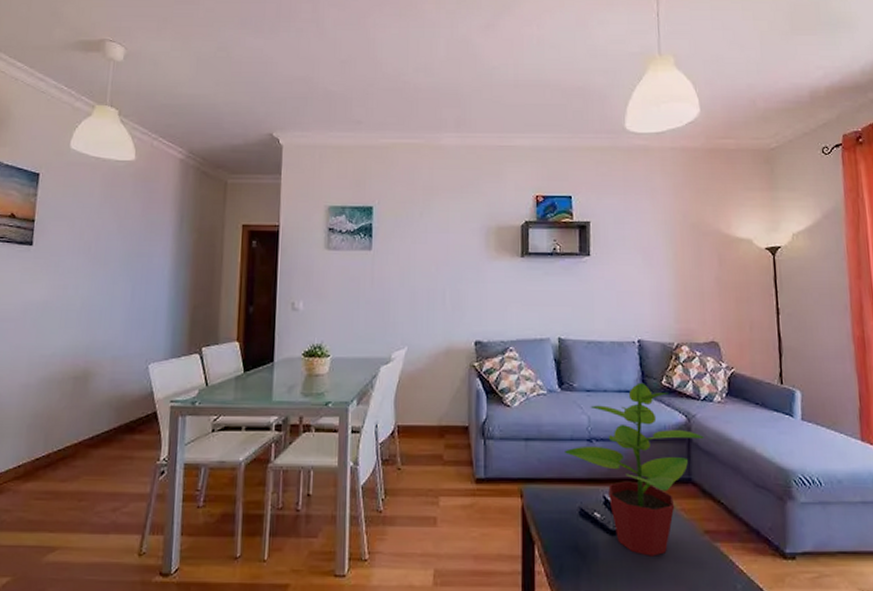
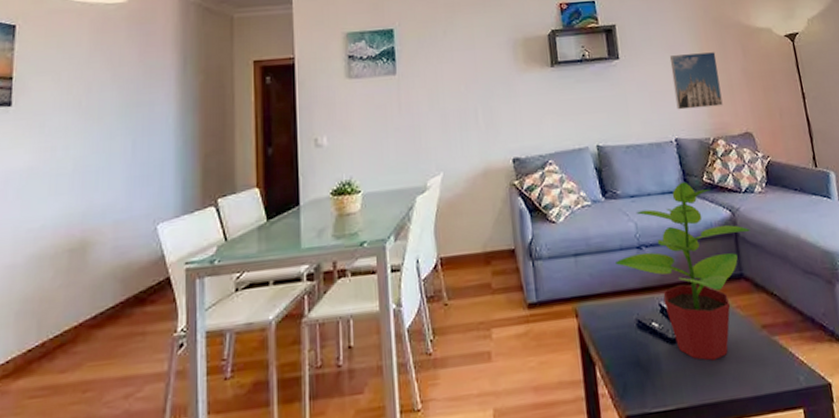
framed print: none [641,258,691,313] -> present [670,52,723,110]

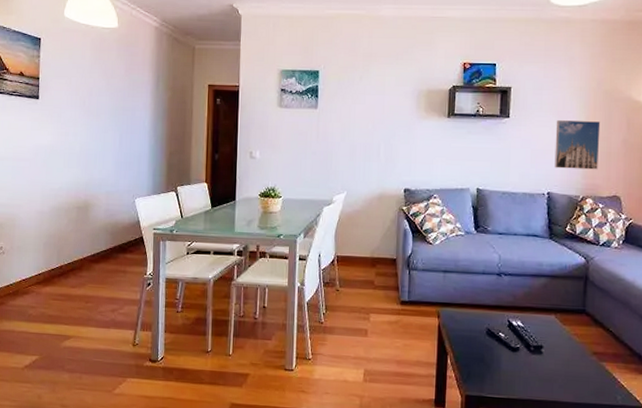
potted plant: present [614,177,750,361] -> none [476,225,600,370]

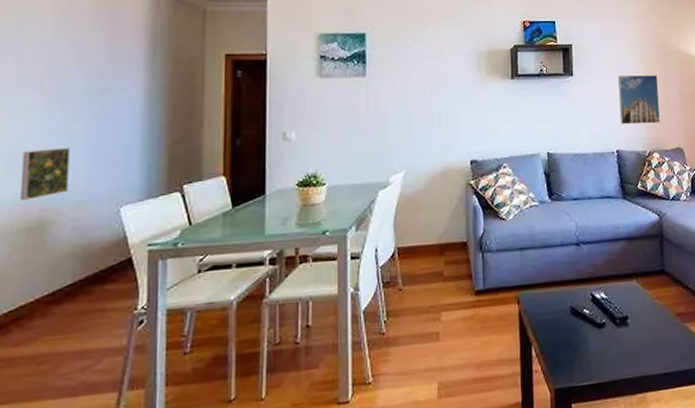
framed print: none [73,151,103,187] -> present [20,148,70,200]

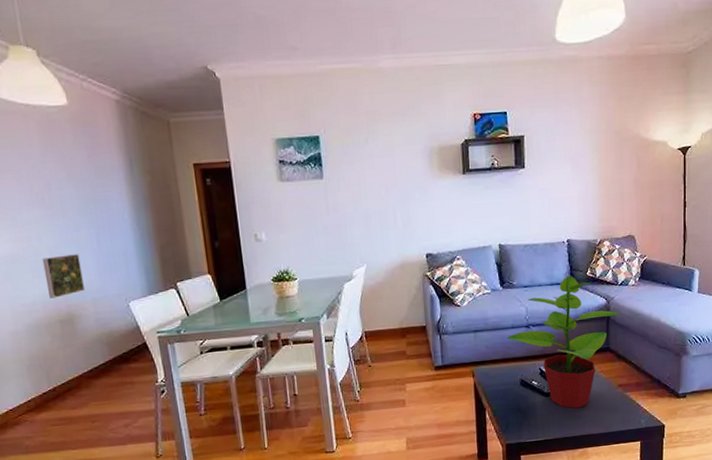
potted plant: none [555,184,674,343] -> present [506,272,620,409]
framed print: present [617,75,660,125] -> none [570,163,613,215]

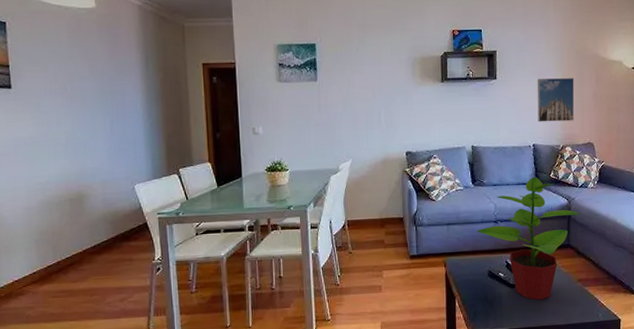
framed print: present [42,254,85,298] -> none [59,139,95,179]
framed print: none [570,163,613,215] -> present [537,78,575,122]

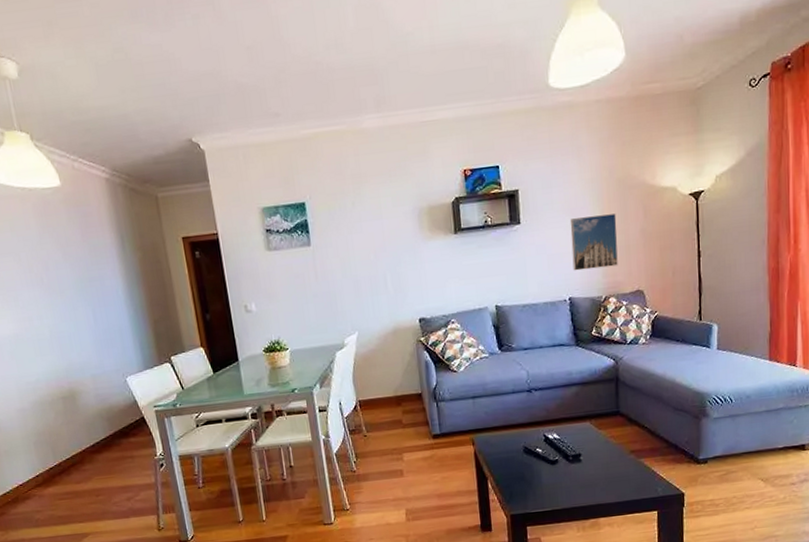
potted plant: present [476,173,580,300] -> none [507,332,630,477]

